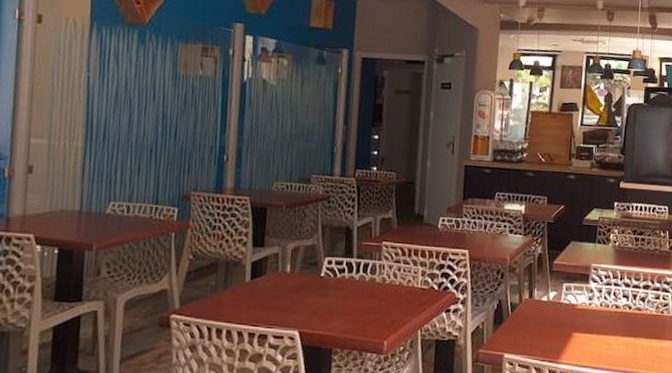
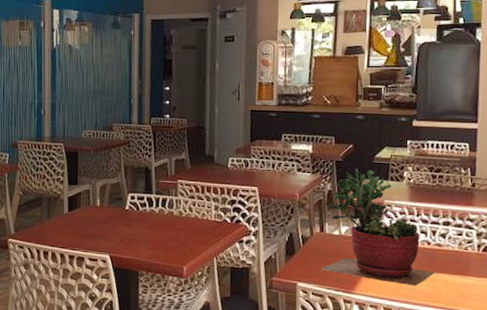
succulent plant: none [526,230,635,352] -> present [319,168,436,286]

